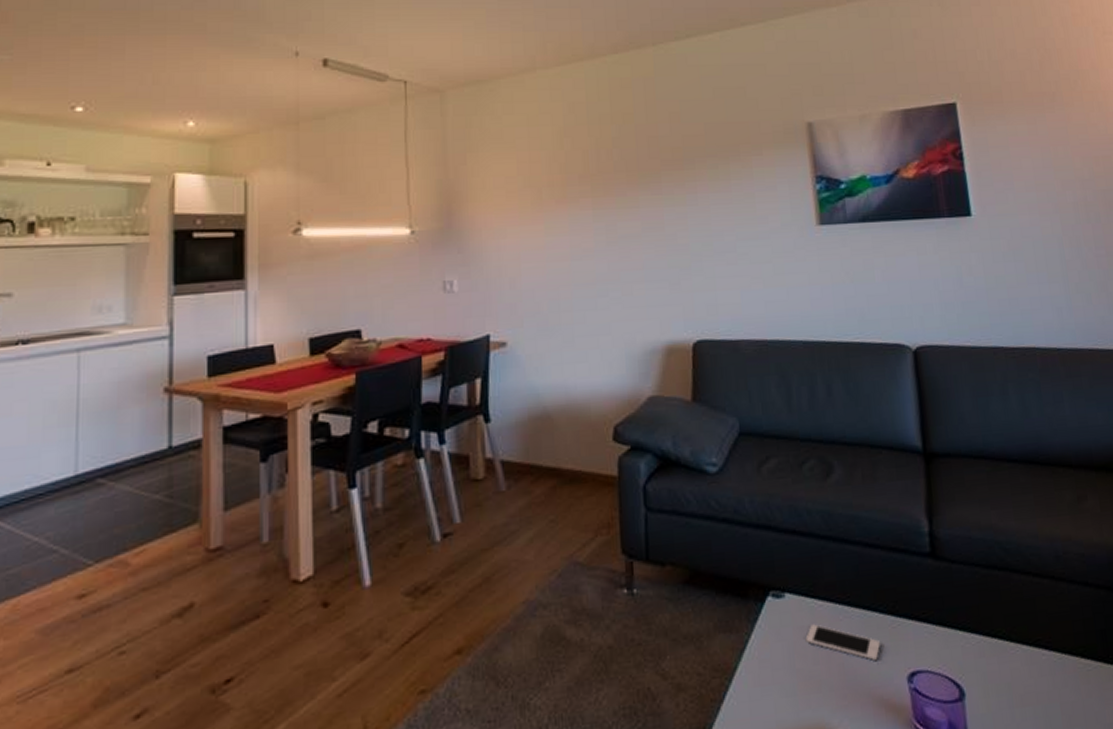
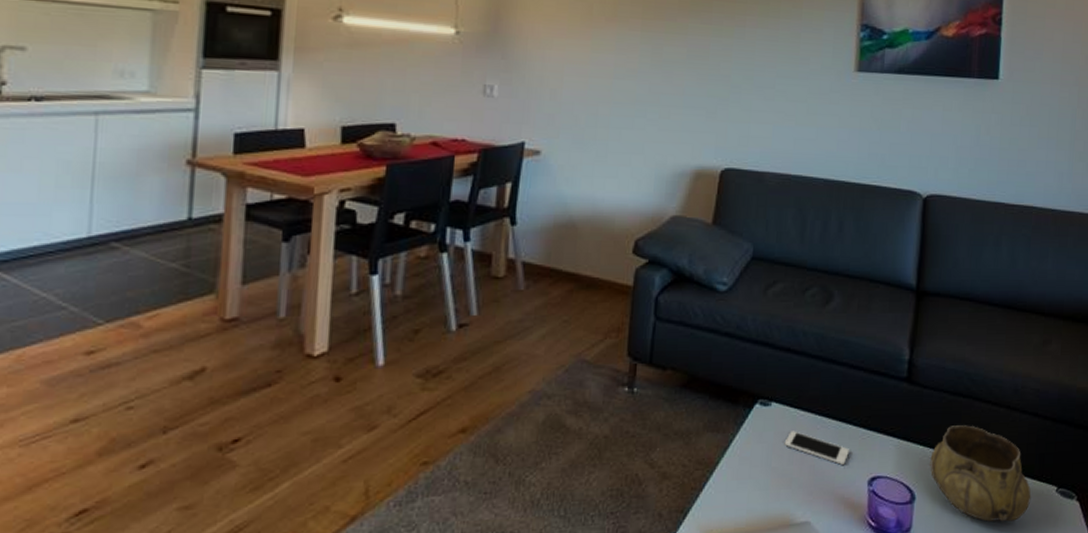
decorative bowl: none [973,602,1101,717] -> present [930,425,1032,522]

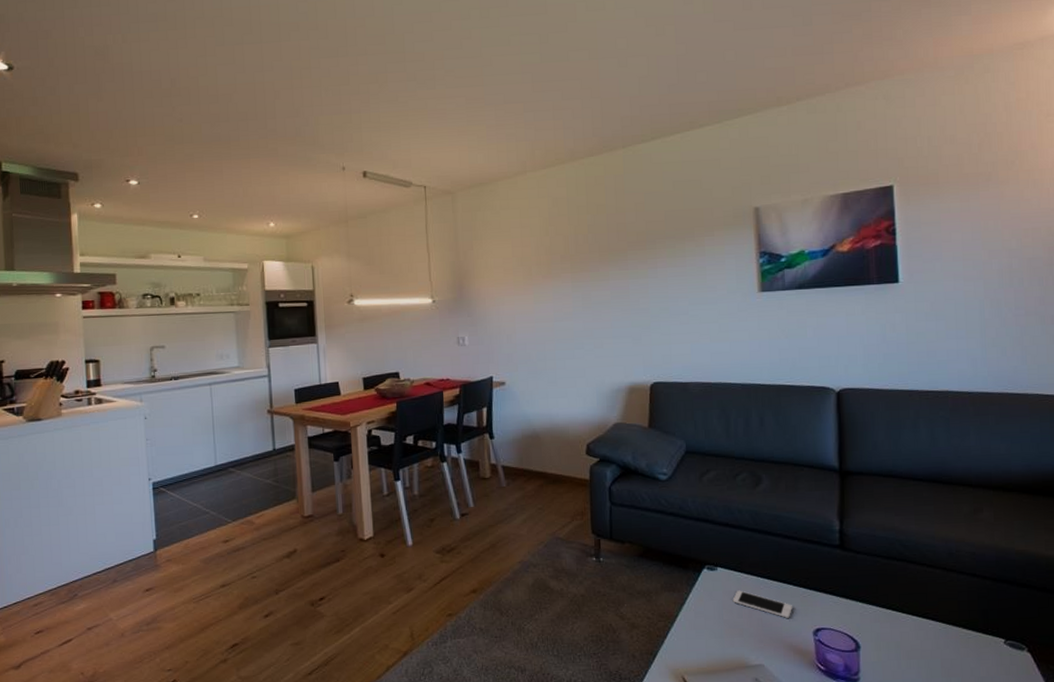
decorative bowl: present [930,425,1032,522] -> none [871,585,978,669]

